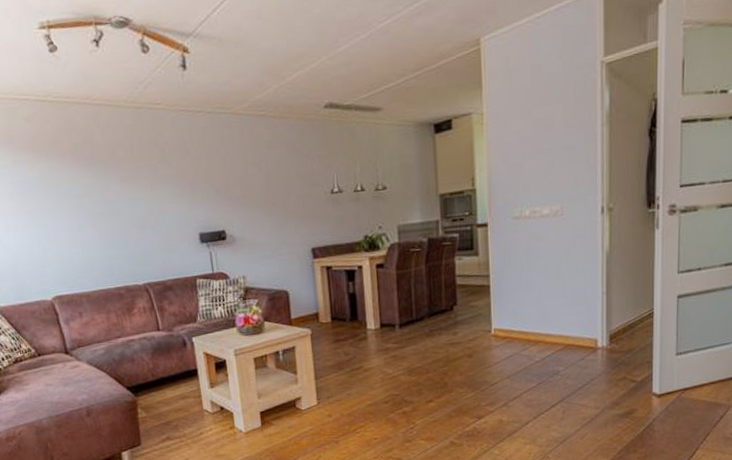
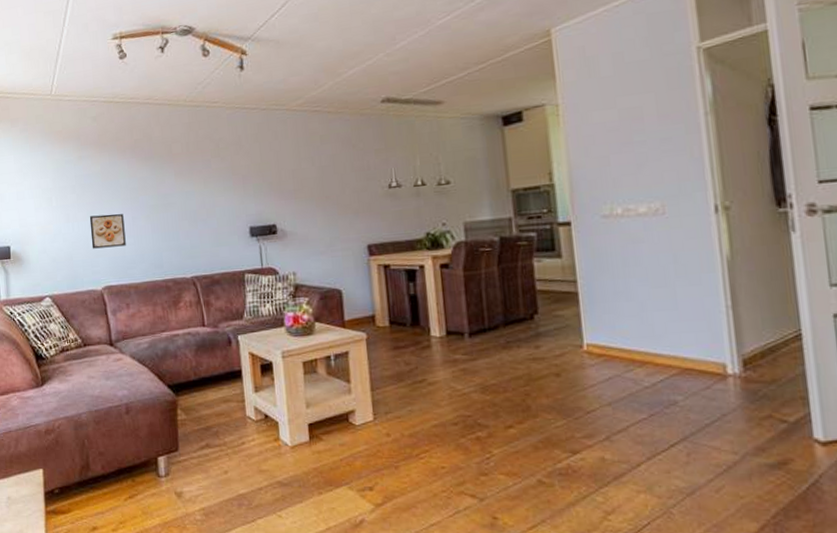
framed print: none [31,222,74,259] -> present [89,213,126,249]

